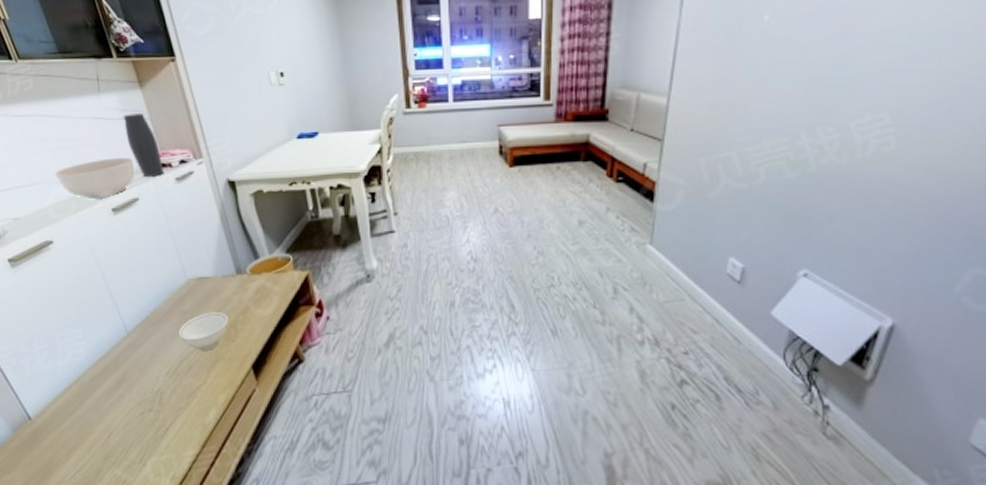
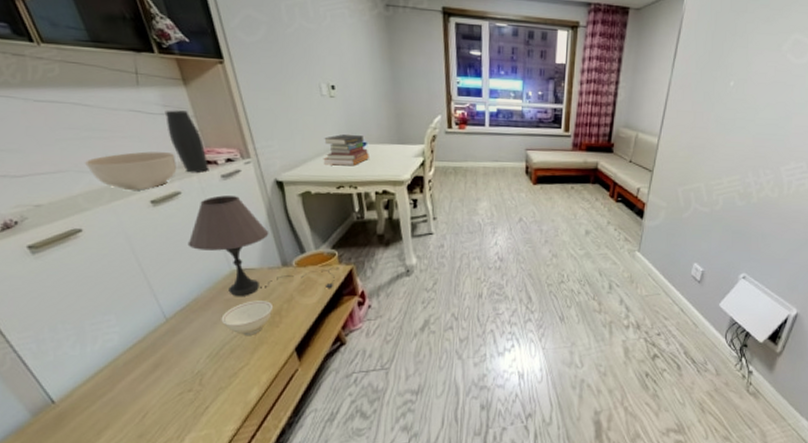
table lamp: none [146,199,295,307] -> present [187,195,340,296]
books: none [274,125,322,160] -> present [323,134,369,166]

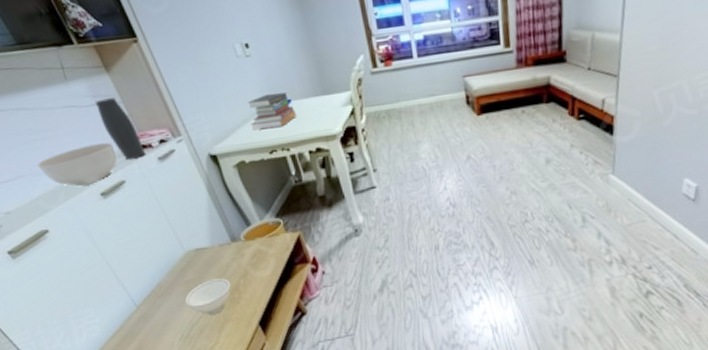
table lamp: present [187,195,340,296] -> none [141,177,287,277]

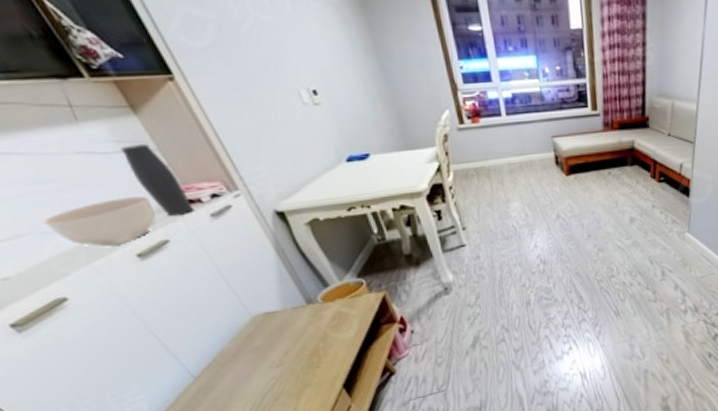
bowl: present [185,278,231,315] -> none [254,342,309,381]
books: present [248,93,296,131] -> none [319,146,377,186]

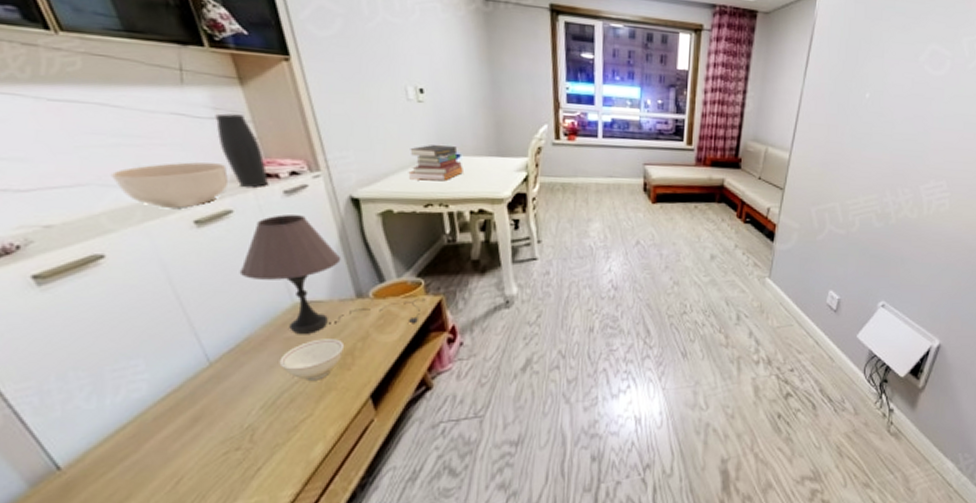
table lamp: none [193,235,371,343] -> present [239,214,426,334]
bowl: none [254,342,309,381] -> present [279,339,345,380]
books: none [319,146,377,186] -> present [408,145,463,182]

